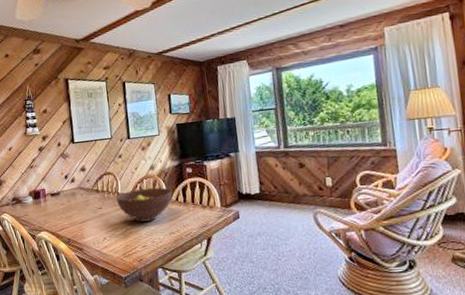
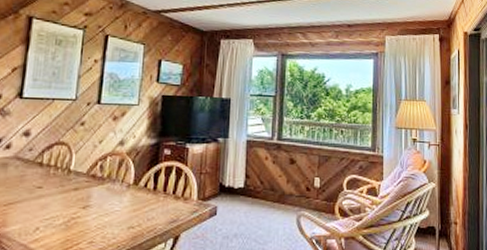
fruit bowl: present [116,187,173,222] -> none [64,167,142,210]

